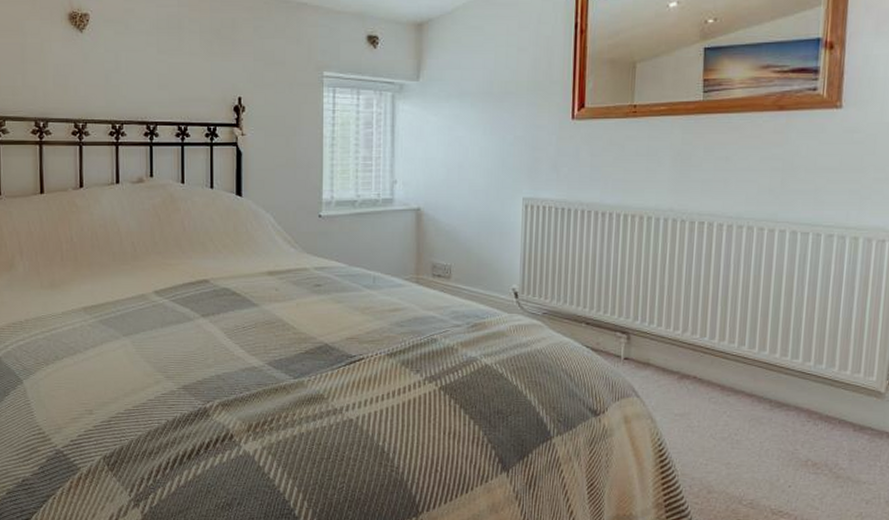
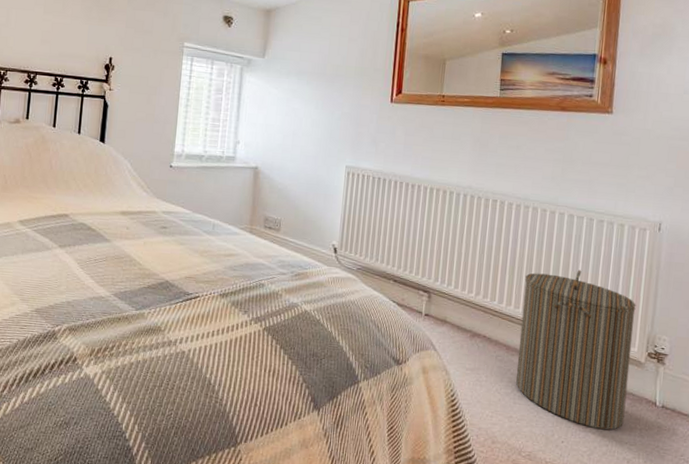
laundry hamper: none [732,294,874,470] -> present [515,270,636,430]

